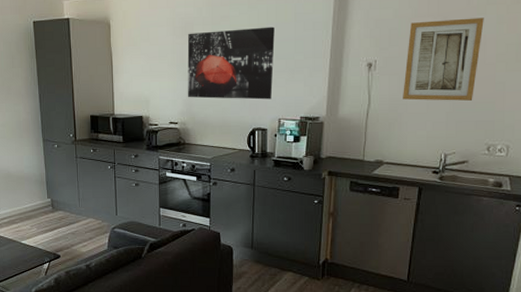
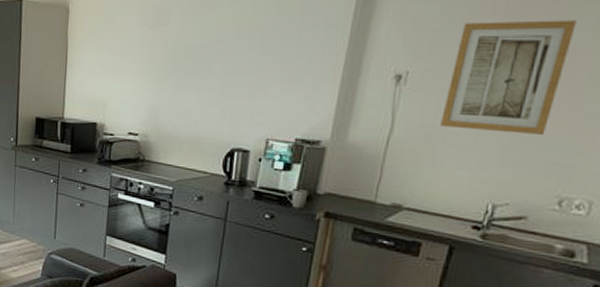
wall art: present [187,26,275,100] -> none [154,20,274,114]

